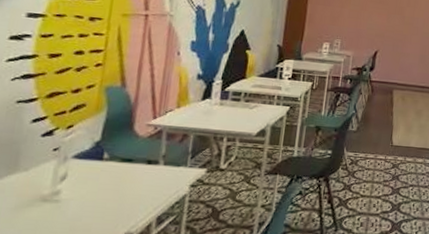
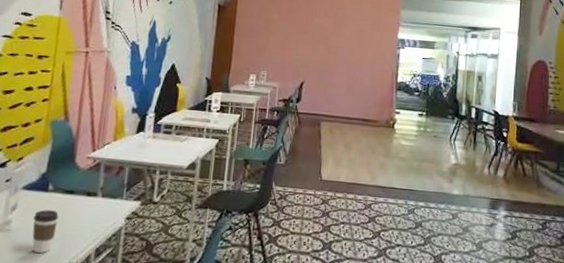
coffee cup: none [85,179,115,223] -> present [32,210,59,253]

